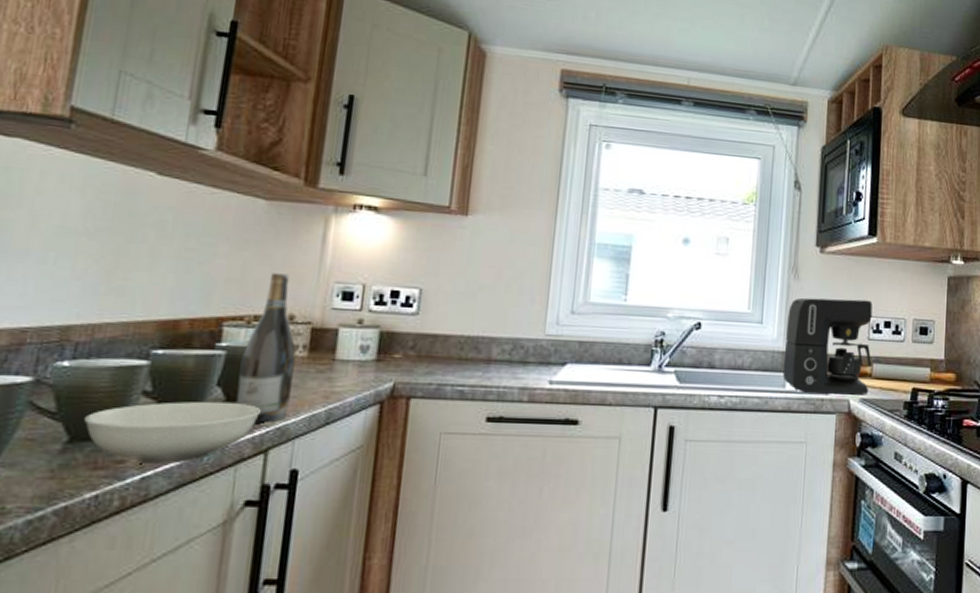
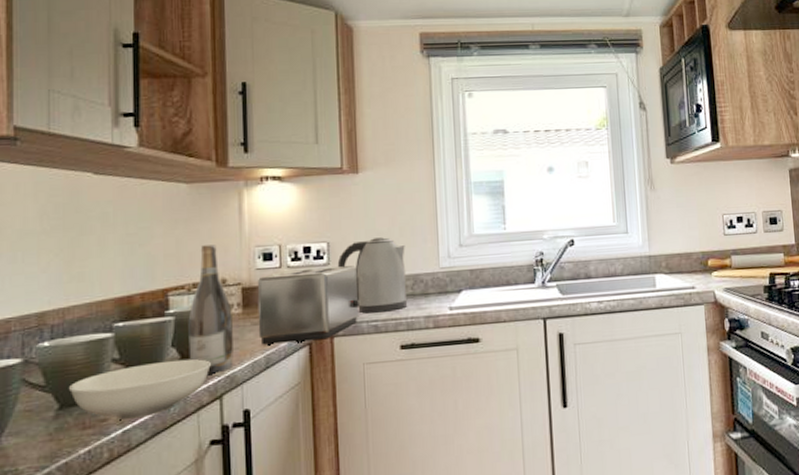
toaster: none [322,315,449,400] -> present [257,266,361,345]
kettle: none [427,291,509,377] -> present [337,237,408,314]
coffee maker: present [782,297,873,395] -> none [649,200,730,290]

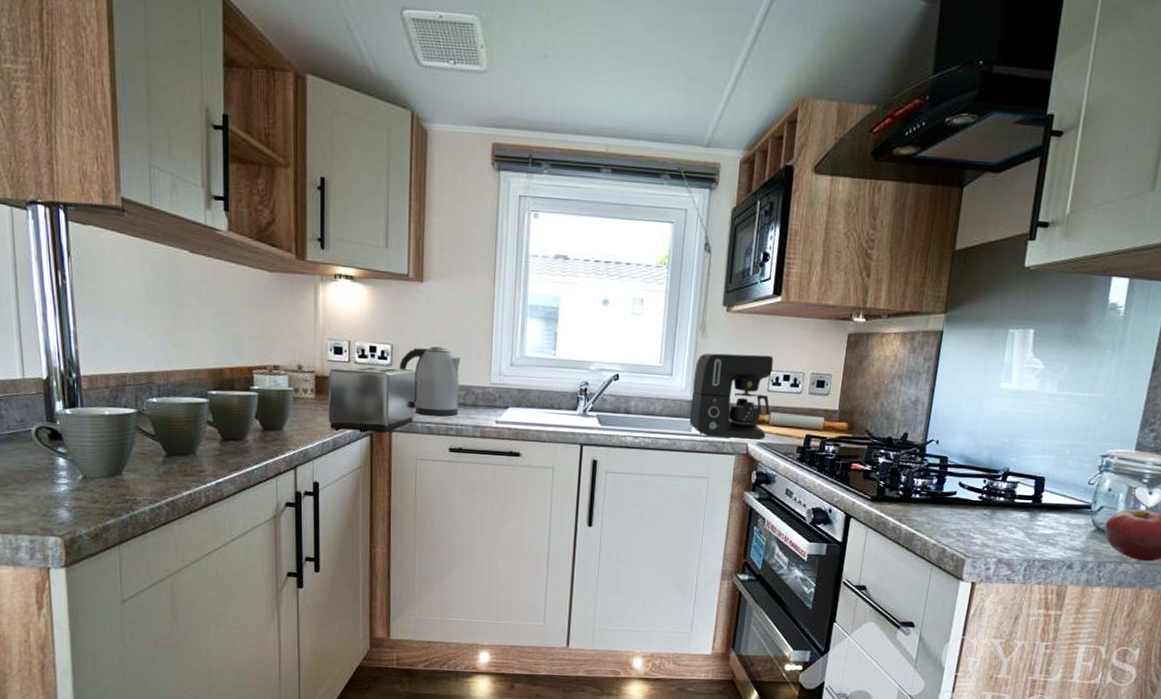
bowl: present [68,359,212,421] -> none [173,429,289,475]
wine bottle: present [188,245,234,375] -> none [269,332,306,448]
coffee maker: none [649,200,730,290] -> present [689,353,774,440]

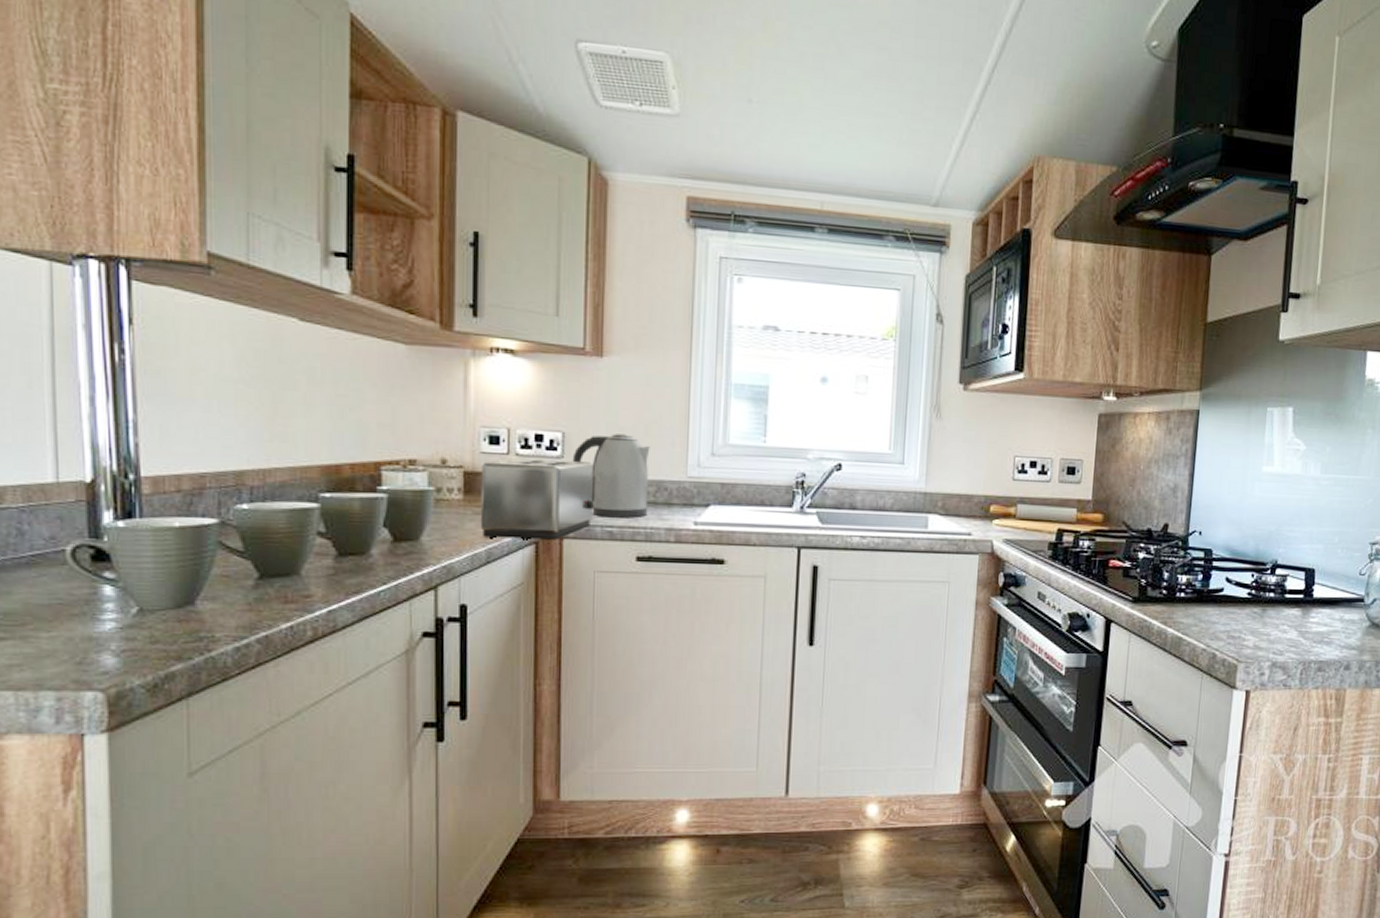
coffee maker: present [689,353,774,440] -> none [925,437,1018,536]

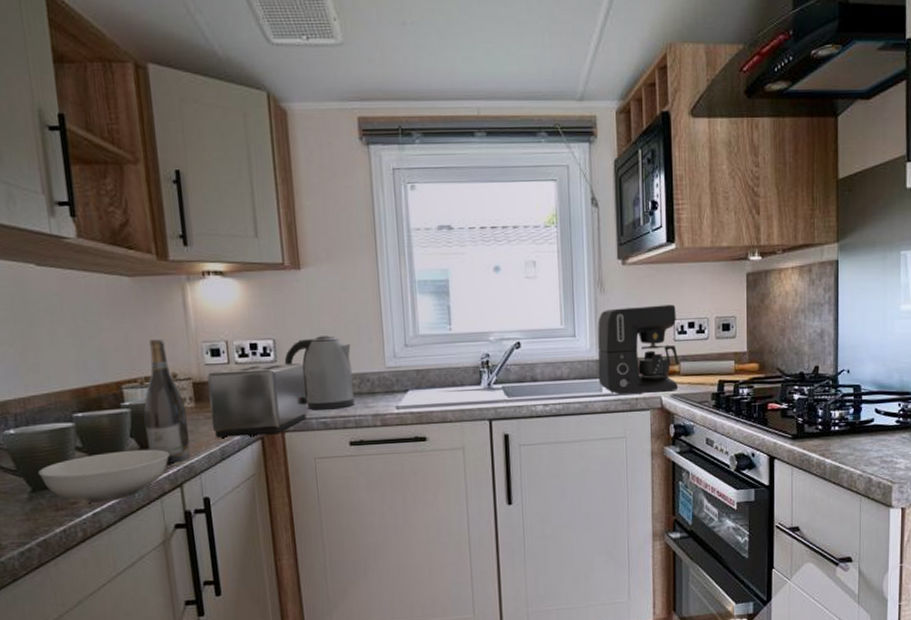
bowl: none [269,541,428,600] -> present [37,449,170,504]
wine bottle: none [402,418,452,562] -> present [143,339,191,464]
coffee maker: none [925,437,1018,536] -> present [597,304,678,395]

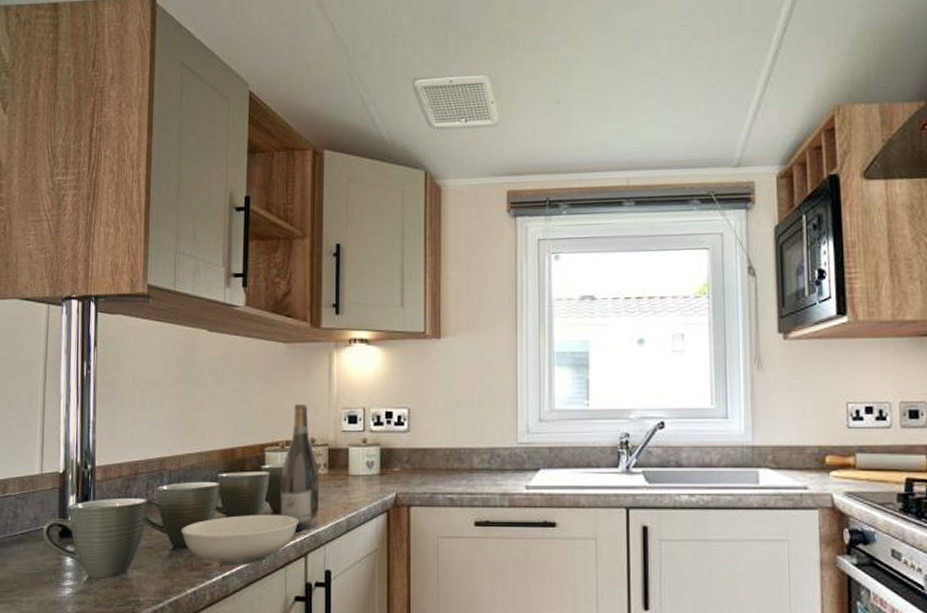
toaster: present [206,363,309,438] -> none [341,434,437,508]
kettle: present [284,335,356,410] -> none [417,407,484,485]
coffee maker: present [597,304,678,395] -> none [754,385,853,488]

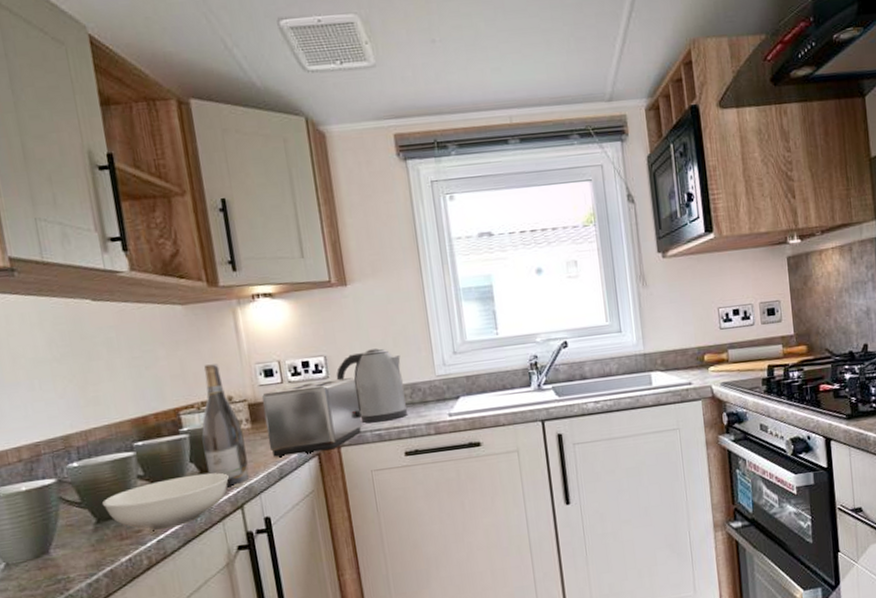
toaster: none [341,434,437,508] -> present [261,378,363,457]
kettle: none [417,407,484,485] -> present [336,348,408,424]

